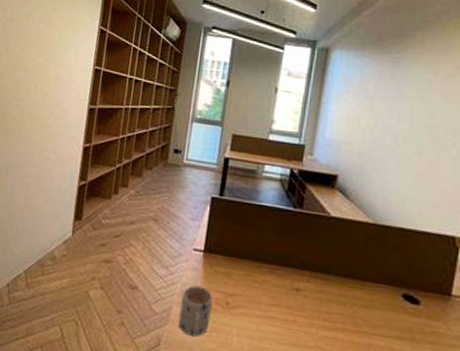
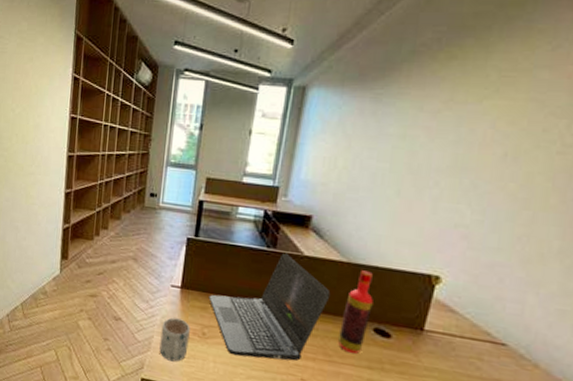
laptop computer: none [233,213,358,333] -> present [208,252,331,361]
bottle: none [368,232,401,324] -> present [338,270,373,355]

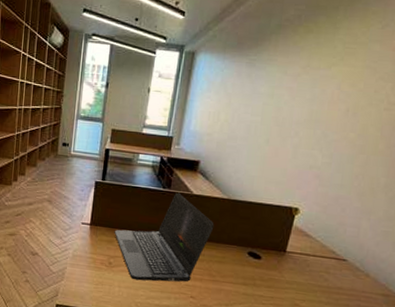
mug: present [159,317,190,362] -> none [72,250,99,289]
bottle: present [338,270,373,355] -> none [220,205,248,274]

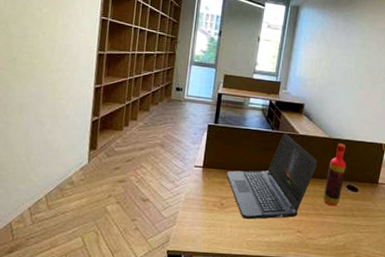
bottle: none [220,205,248,274] -> present [324,143,346,207]

